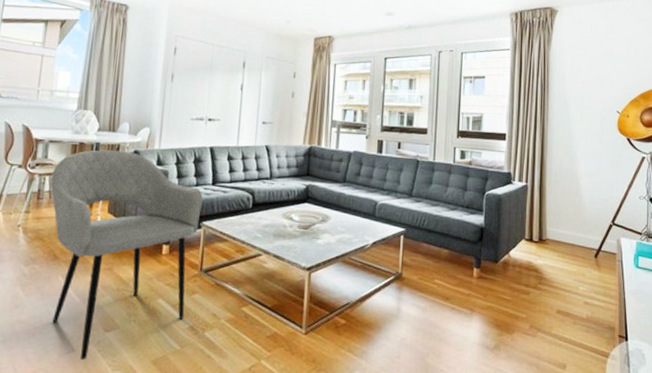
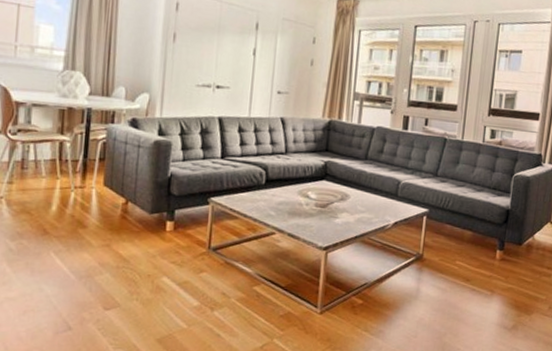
armchair: present [50,149,204,361] -> none [35,116,212,339]

